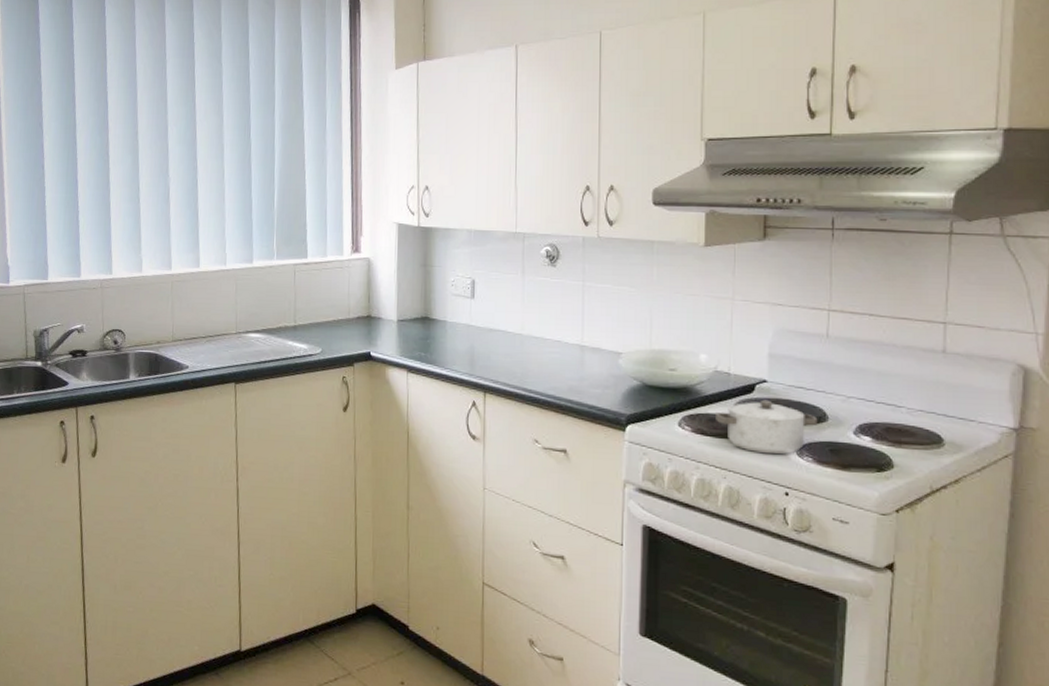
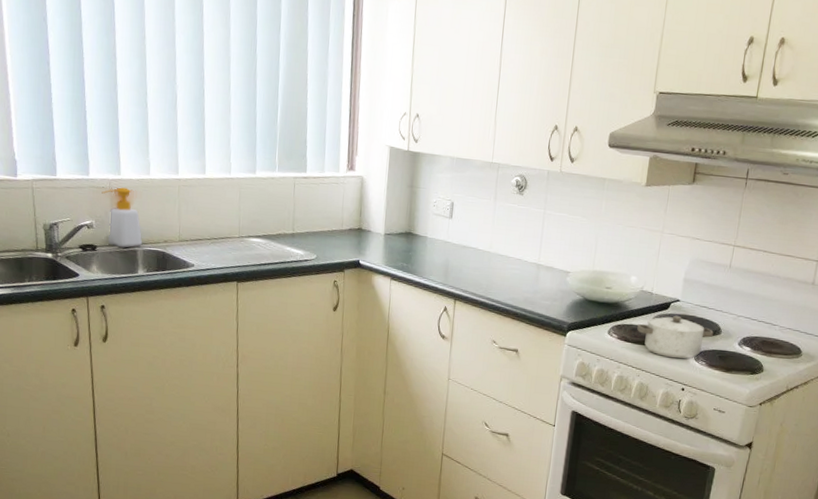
soap bottle: none [93,287,135,352] -> present [102,187,143,248]

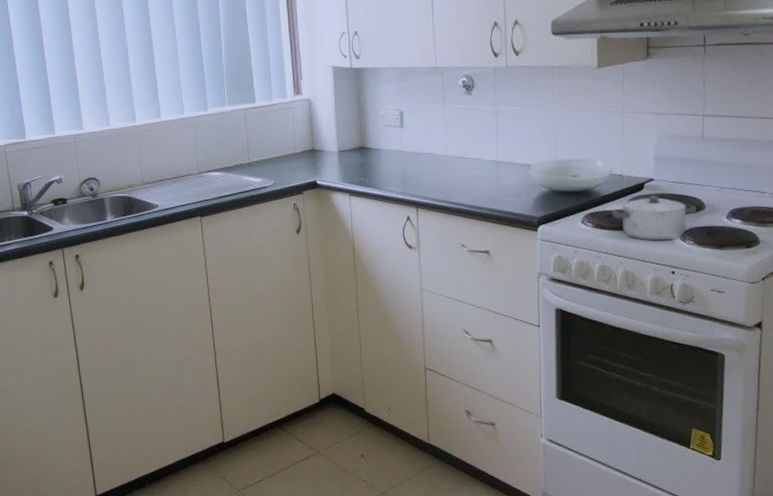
soap bottle: present [102,187,143,248] -> none [67,141,109,198]

